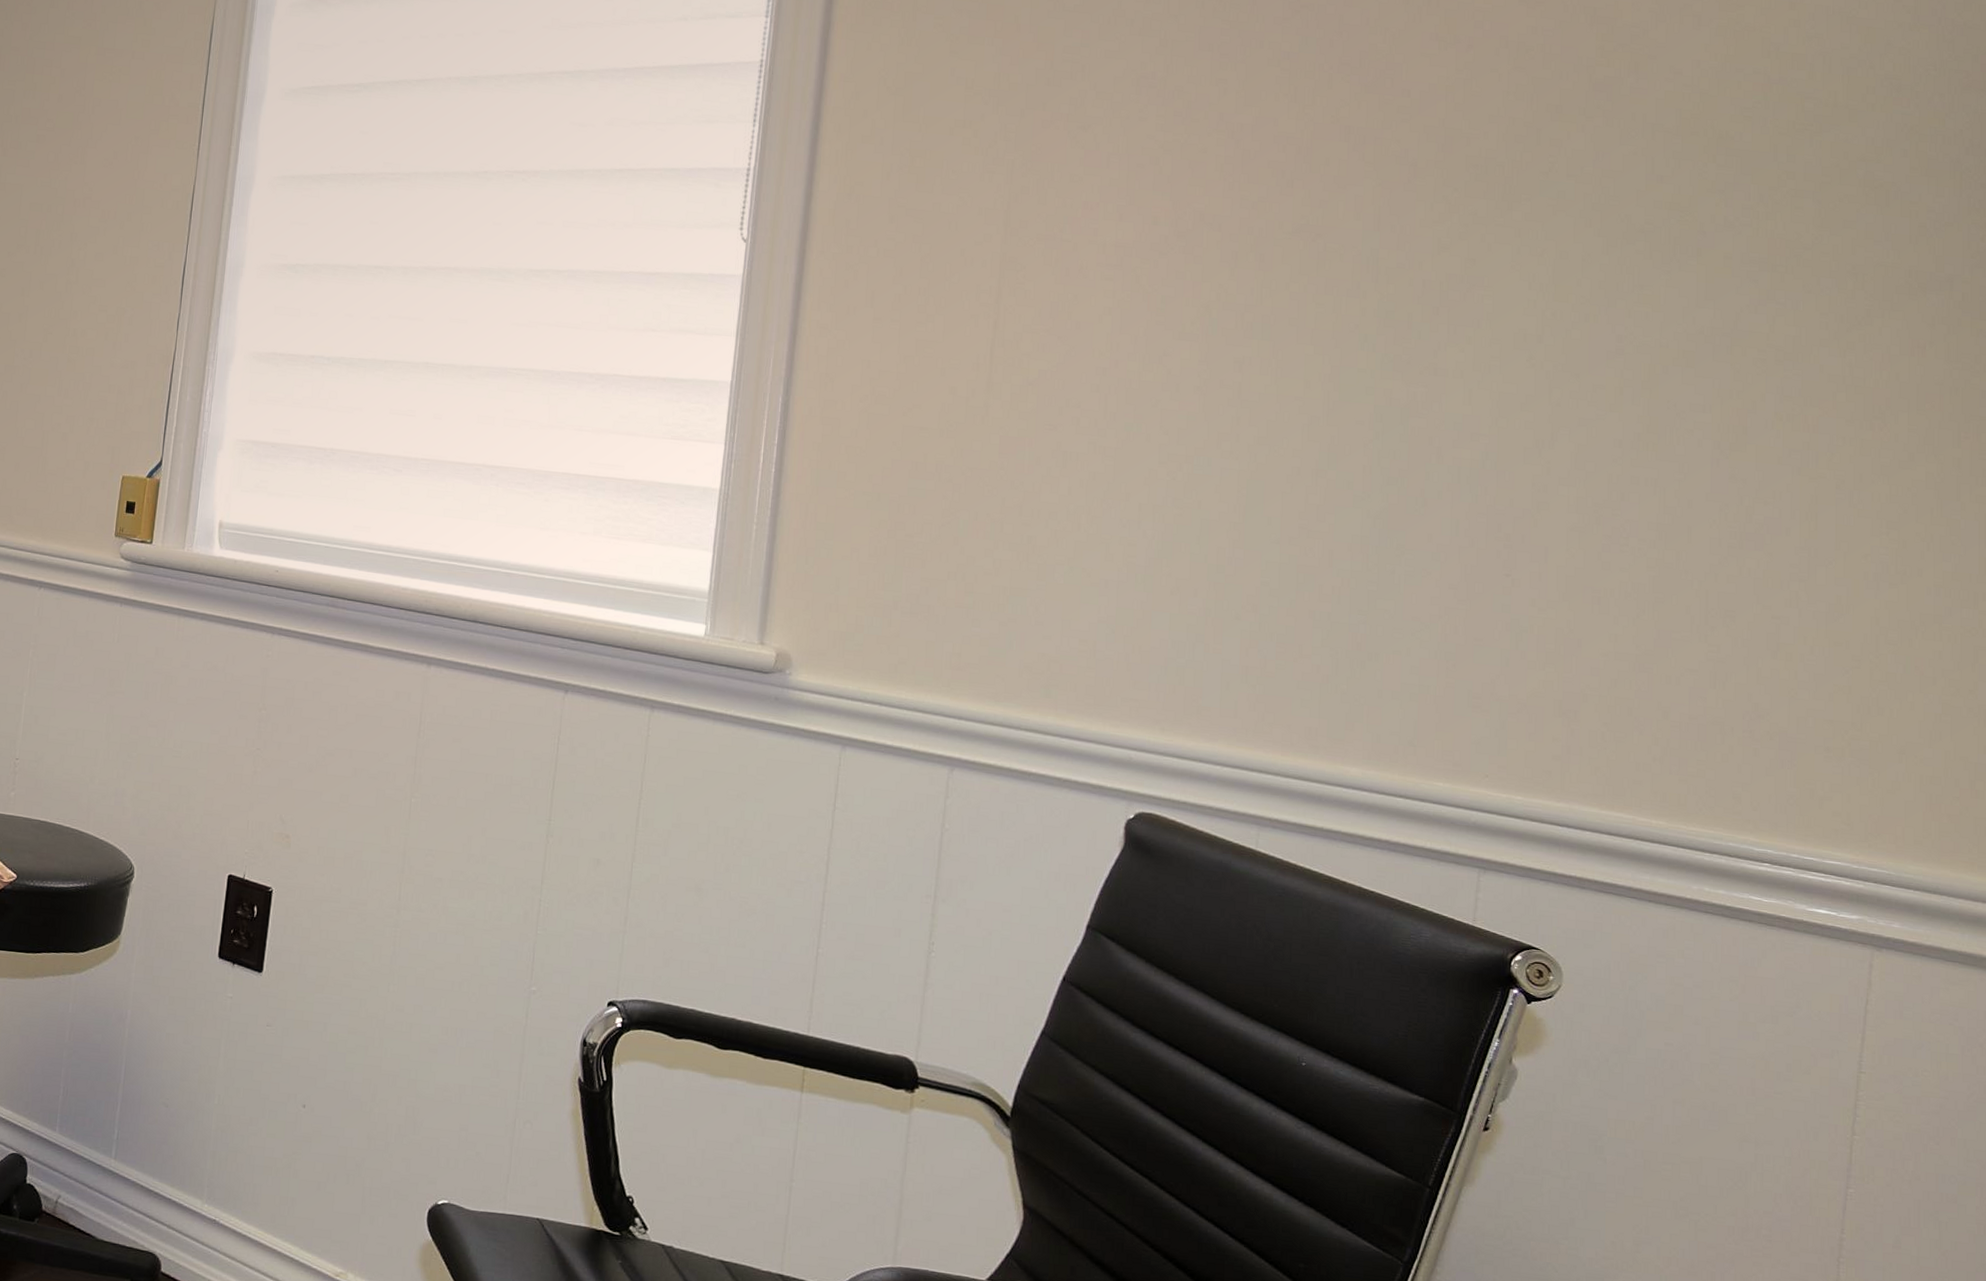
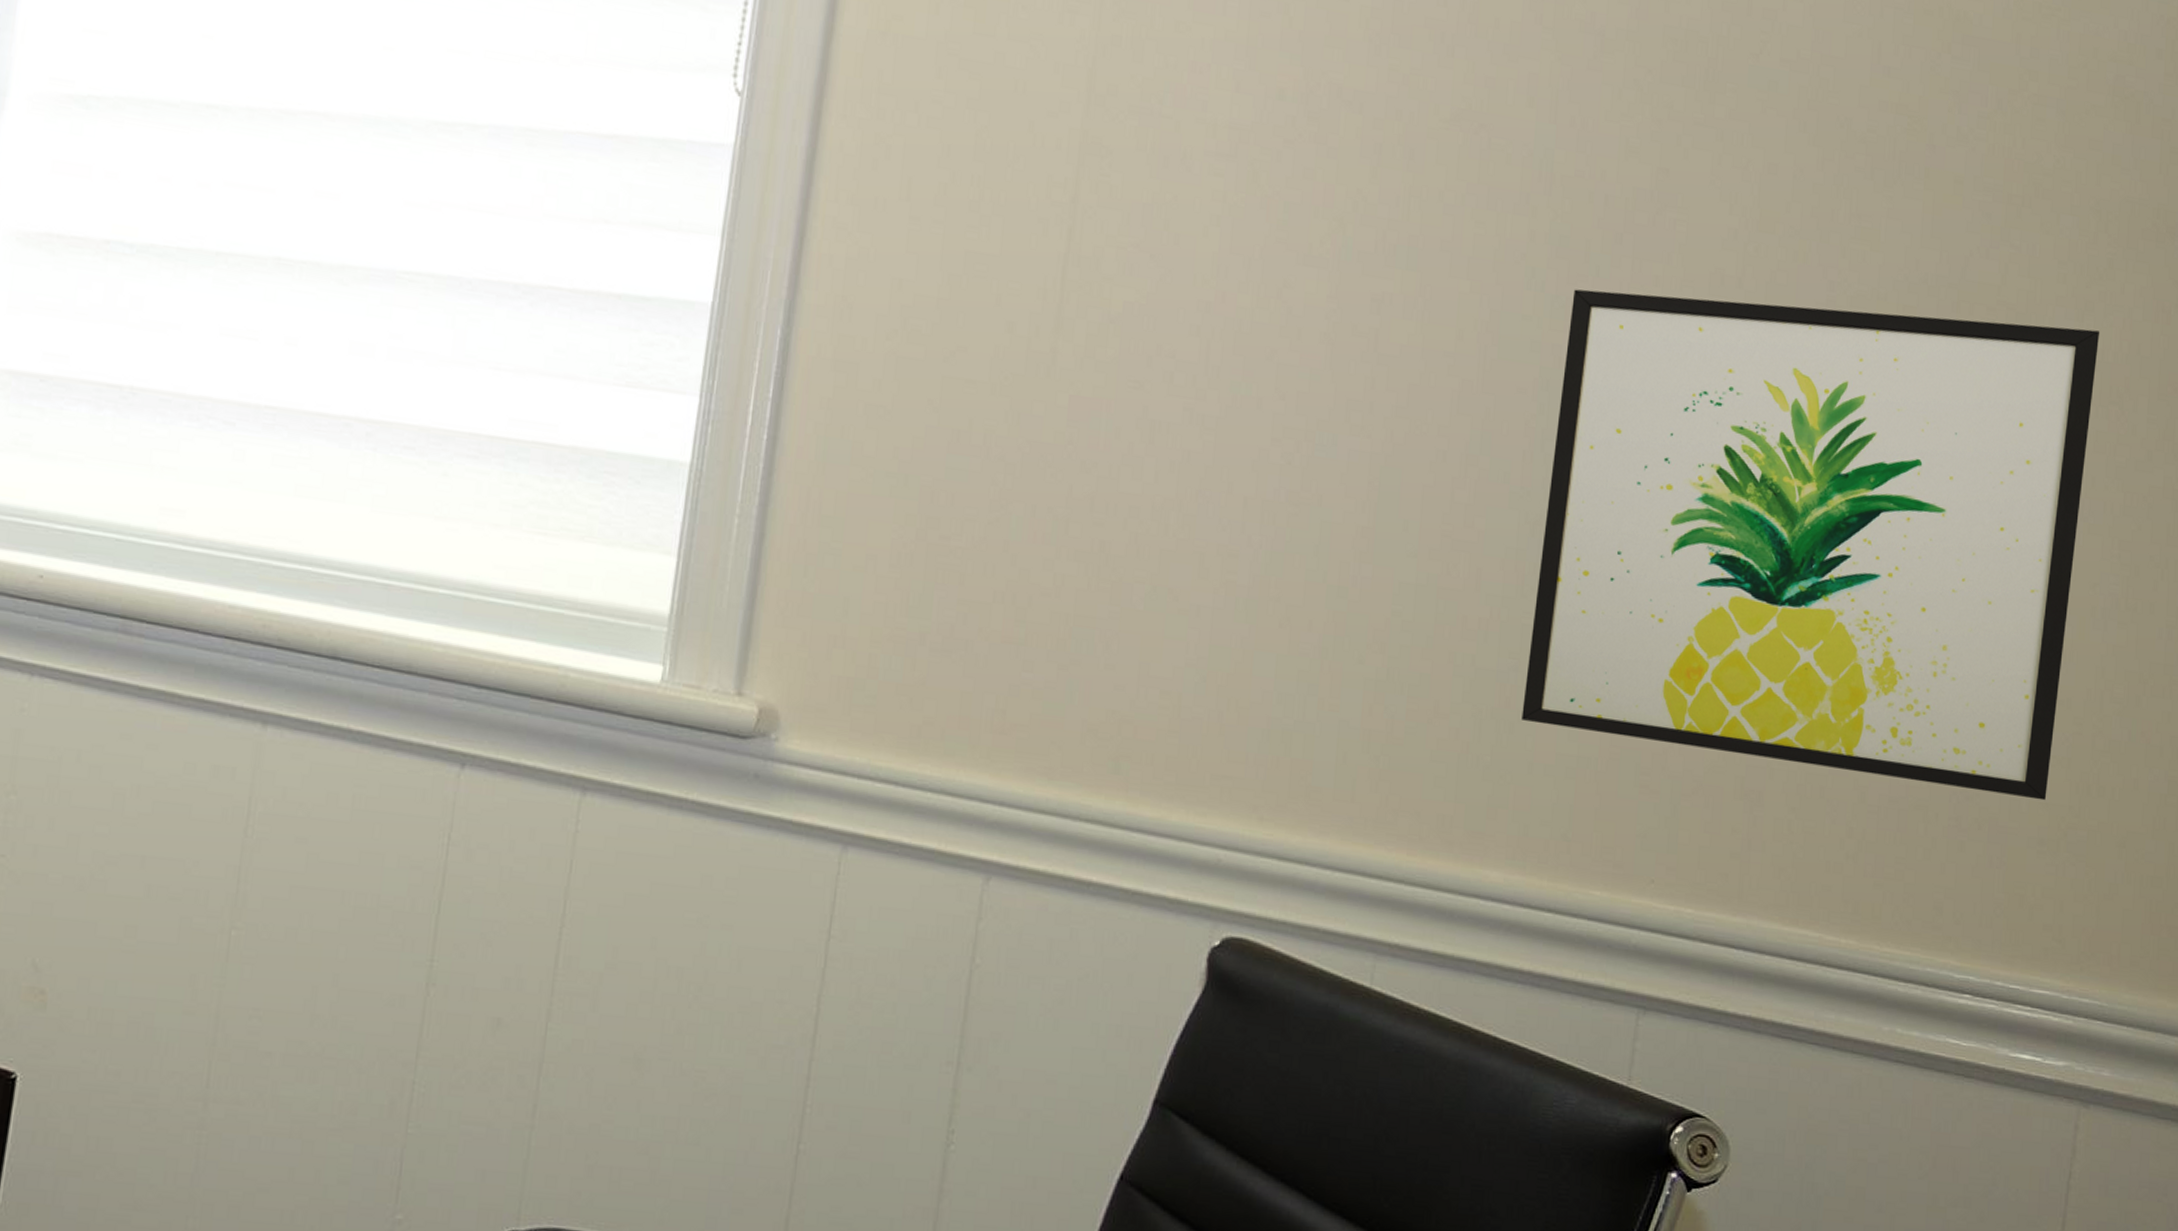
wall art: none [1371,348,1861,718] -> present [1521,289,2100,801]

